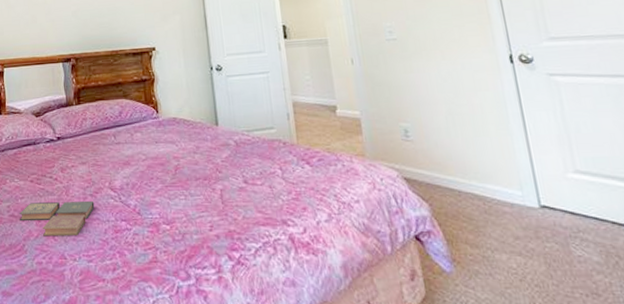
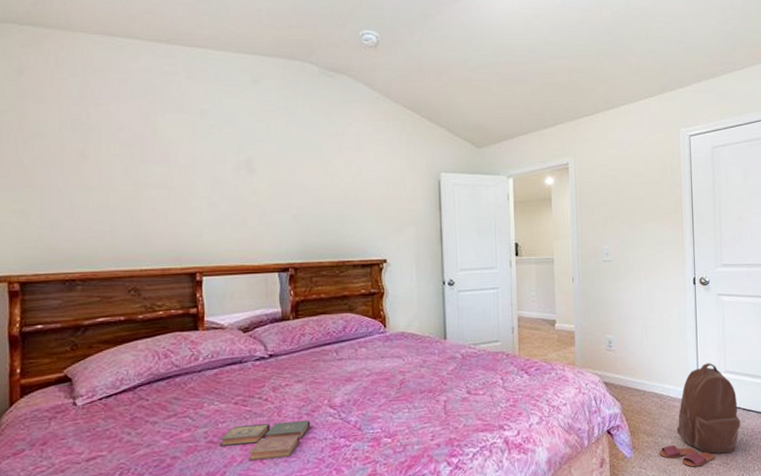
slippers: none [490,261,578,294] -> present [659,444,715,467]
backpack: none [512,159,612,281] -> present [677,363,741,454]

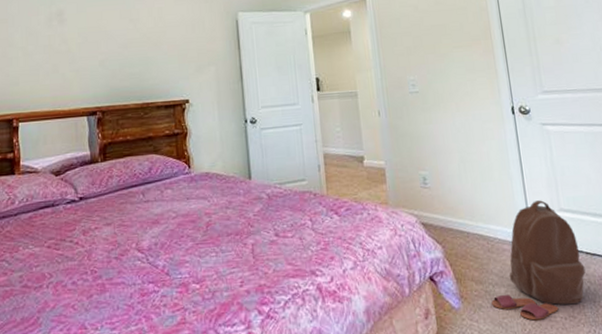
book: present [220,420,311,461] -> none [34,265,120,307]

